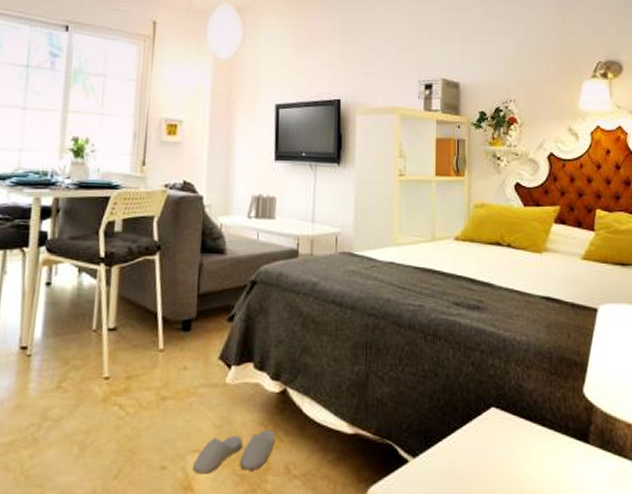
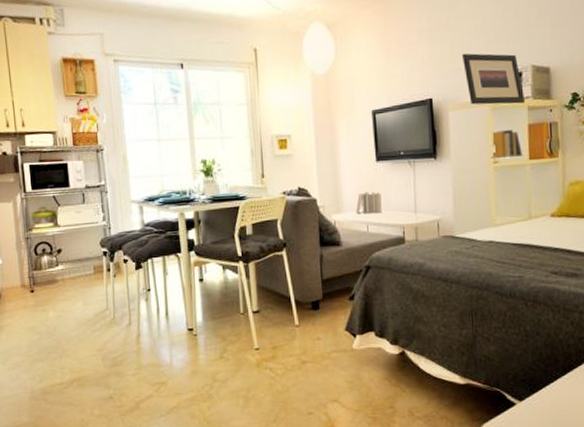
slippers: present [192,429,276,474] -> none [333,383,399,417]
picture frame: none [374,57,434,116] -> present [462,53,525,105]
books: none [396,142,429,171] -> present [490,130,522,158]

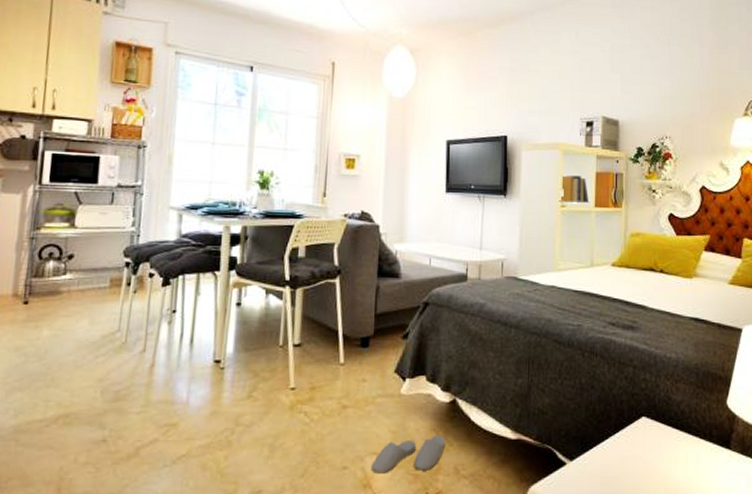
slippers: none [333,383,399,417] -> present [370,435,446,474]
books: present [355,191,382,213] -> none [419,223,447,247]
picture frame: present [462,53,525,105] -> none [539,96,594,152]

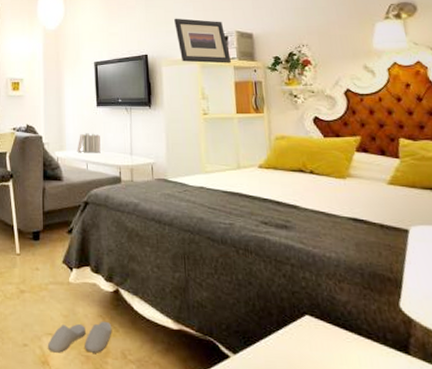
books: none [419,223,447,247] -> present [77,133,101,153]
picture frame: none [539,96,594,152] -> present [174,18,231,64]
books: present [559,175,589,203] -> none [200,86,230,110]

